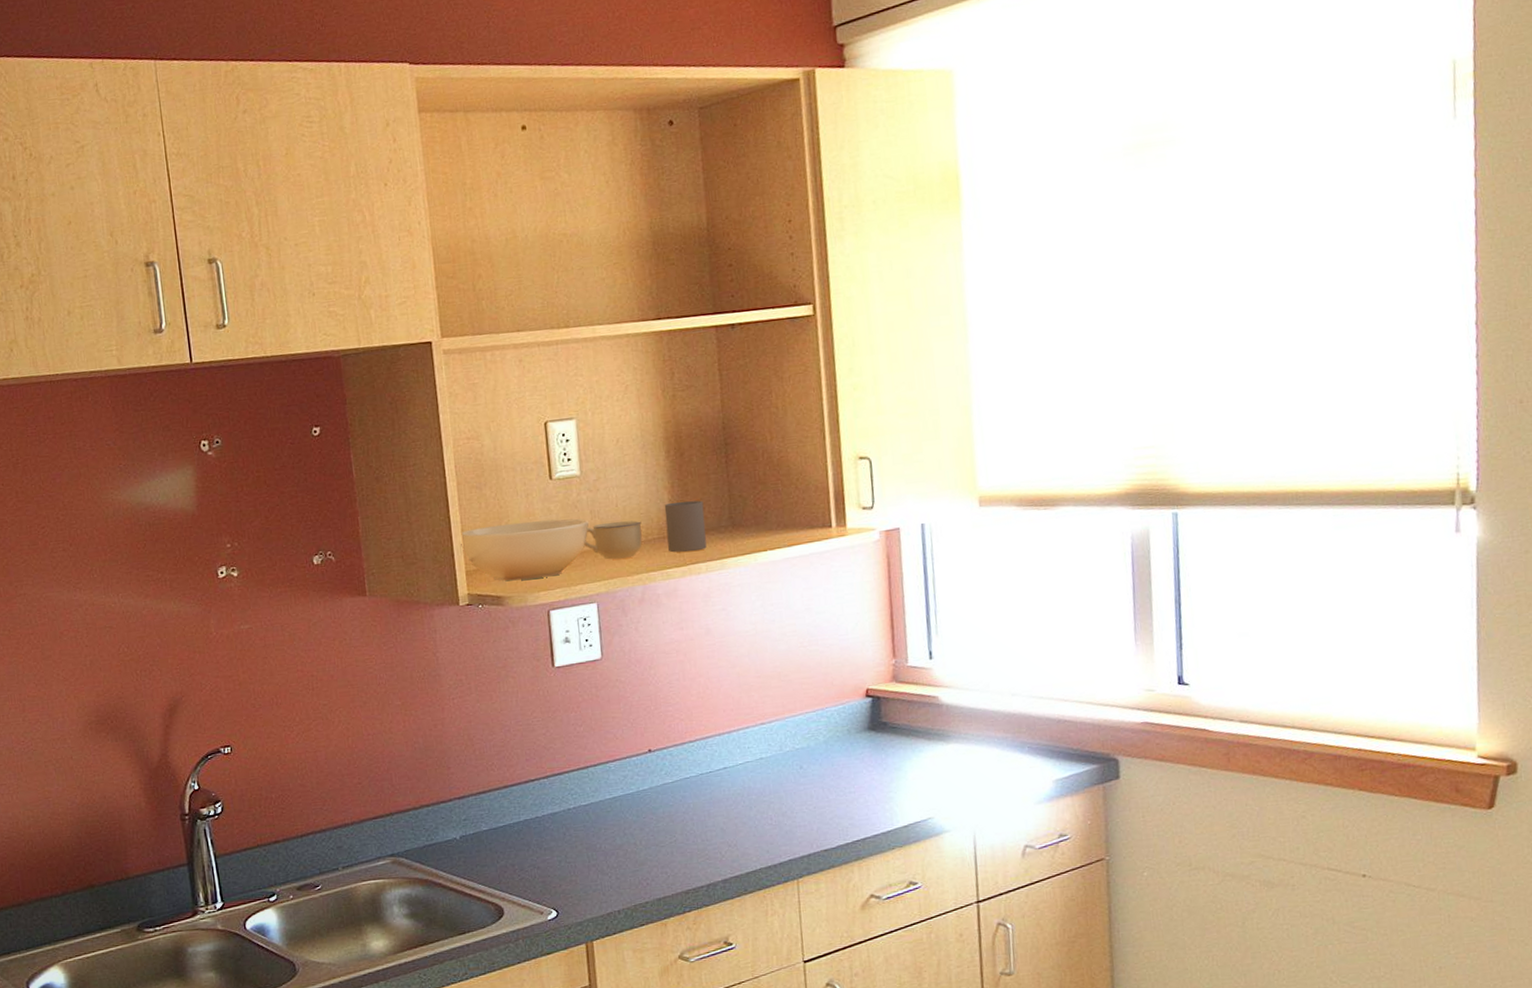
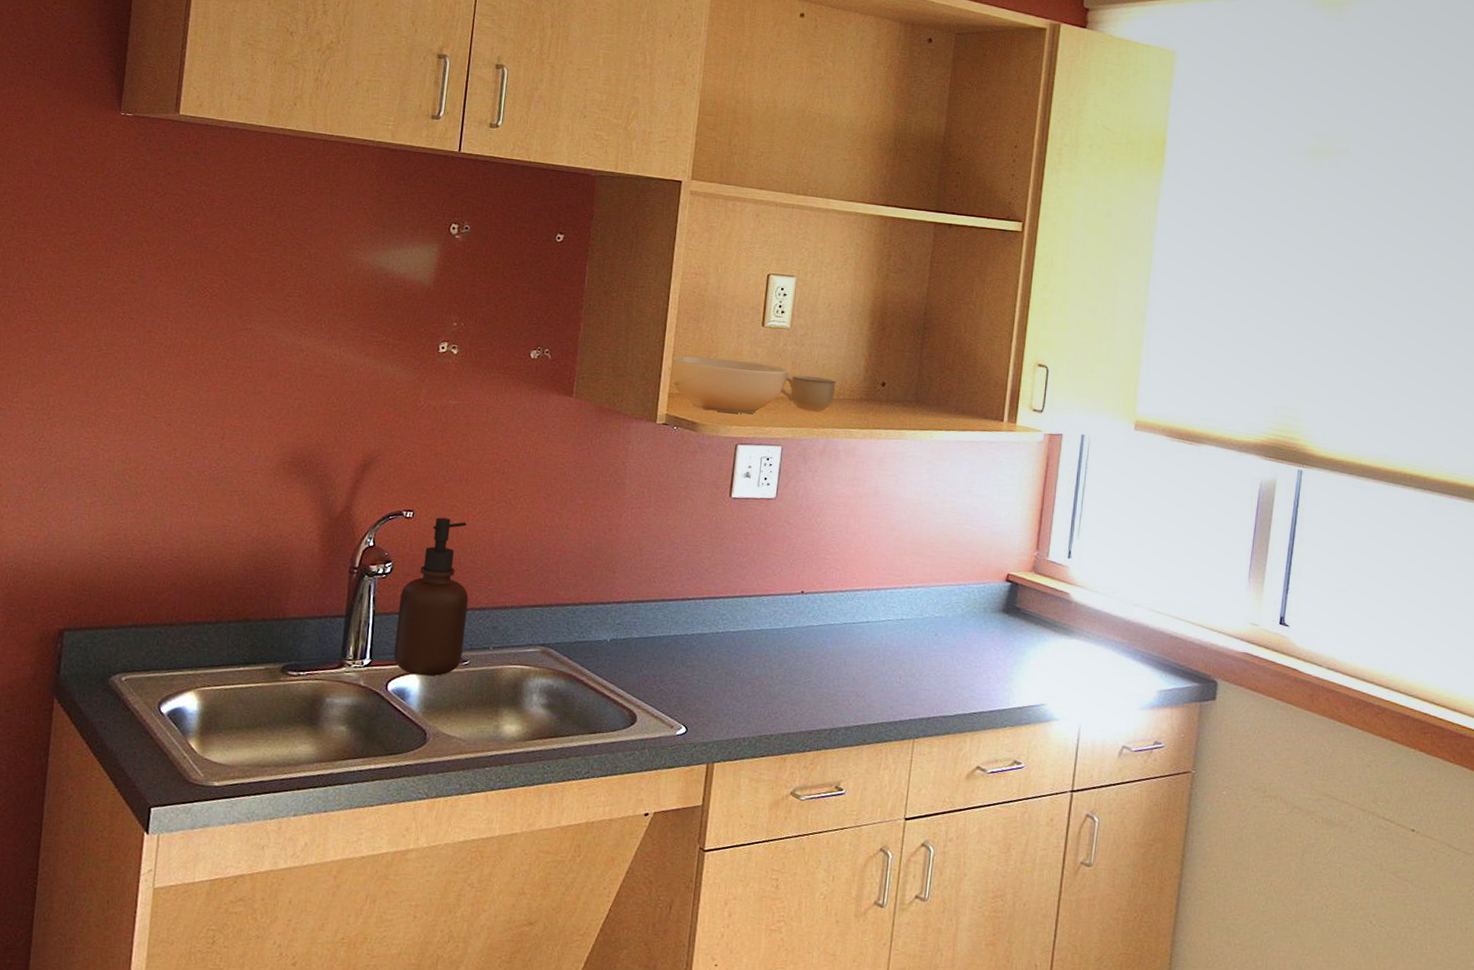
soap dispenser: none [237,746,314,909] -> present [393,517,469,676]
cup: present [664,500,707,553] -> none [855,370,895,418]

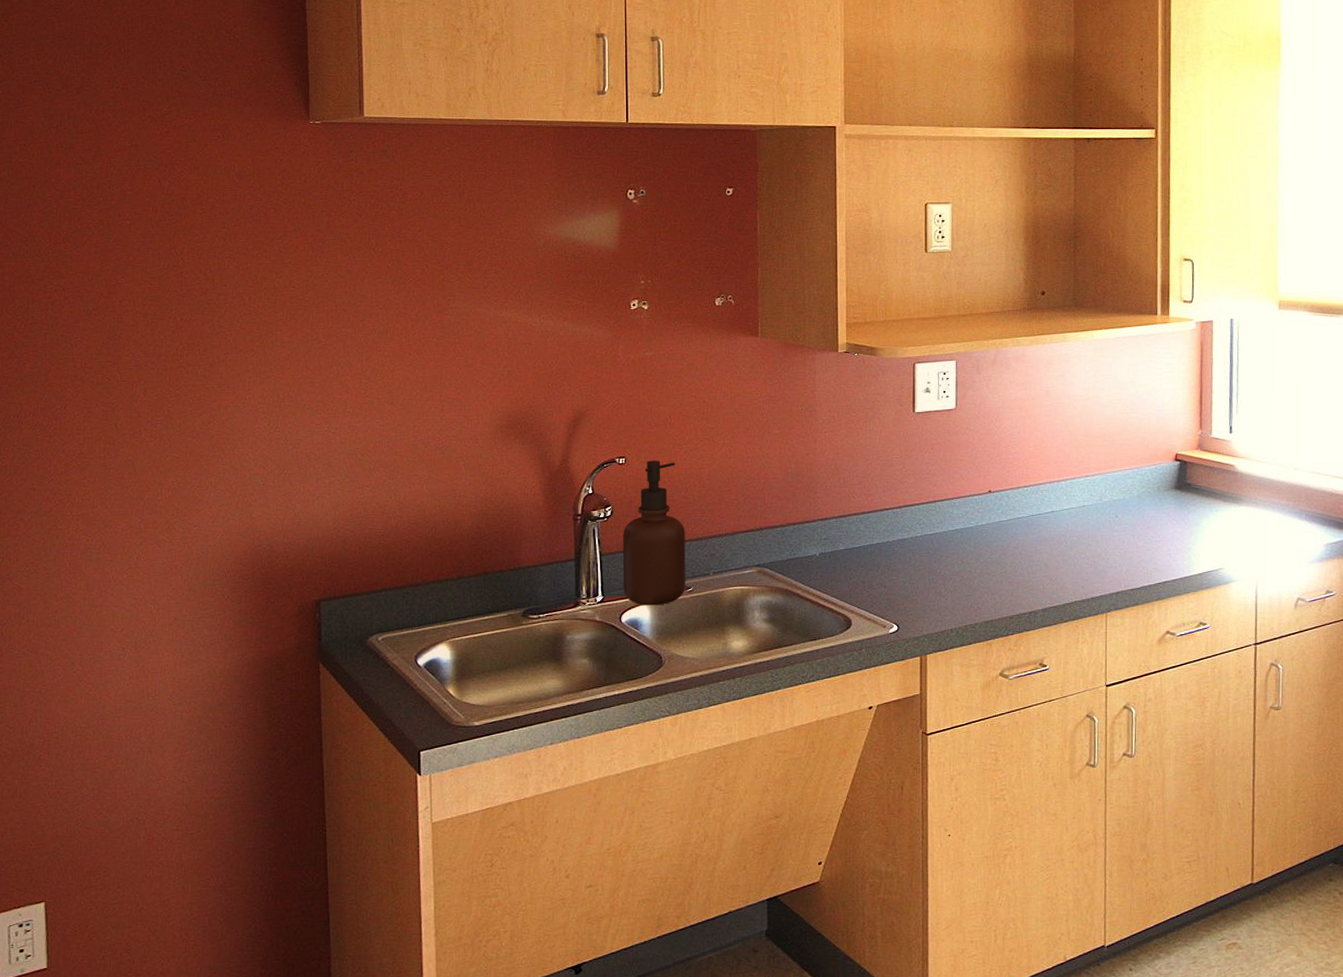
bowl: present [669,355,790,414] -> none [844,286,956,335]
cup: present [781,375,836,412] -> none [949,293,999,325]

